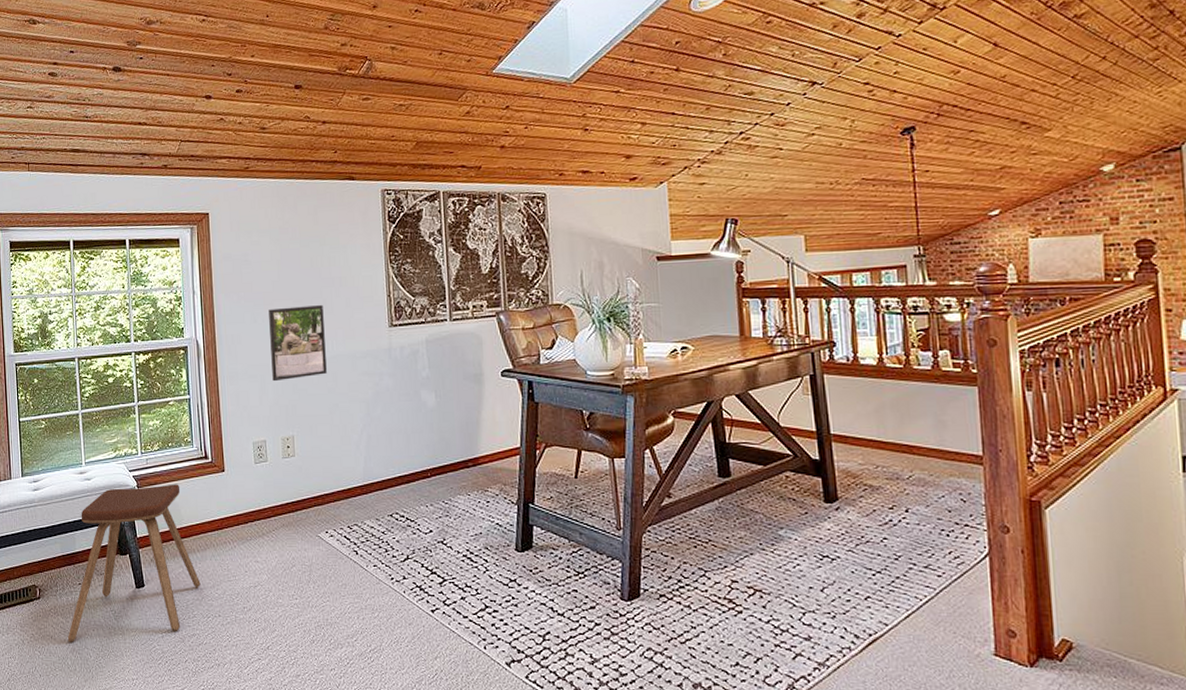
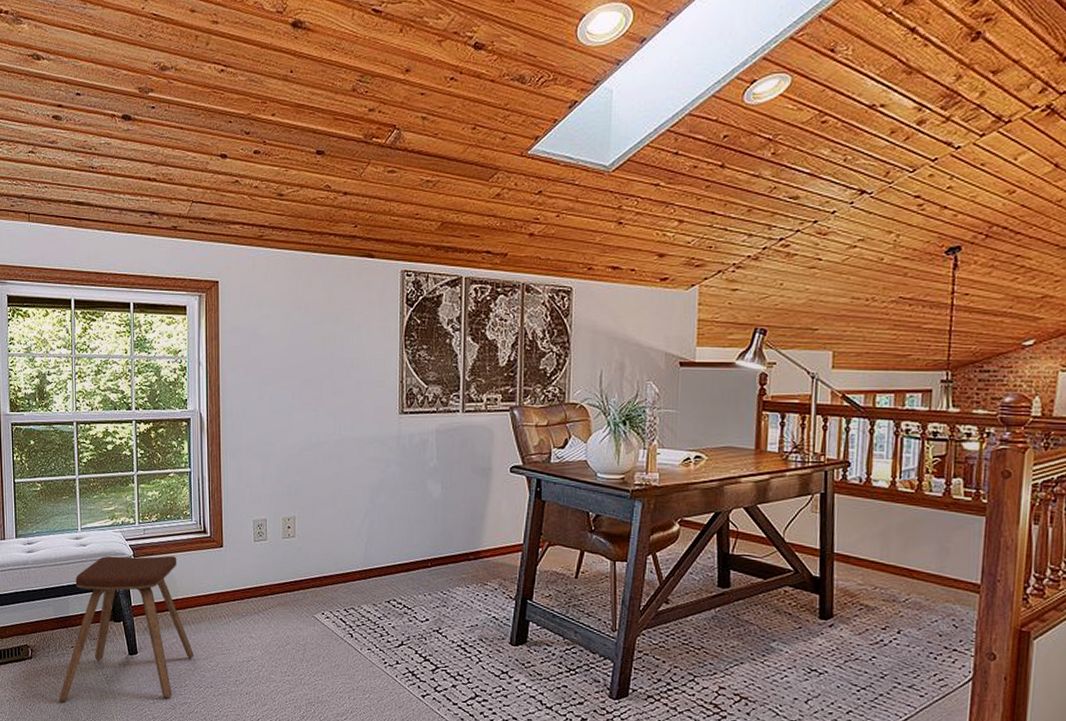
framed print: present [269,304,327,382] -> none [276,385,333,461]

